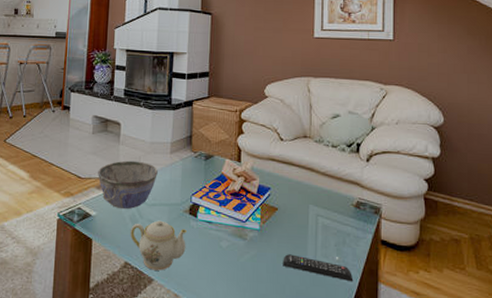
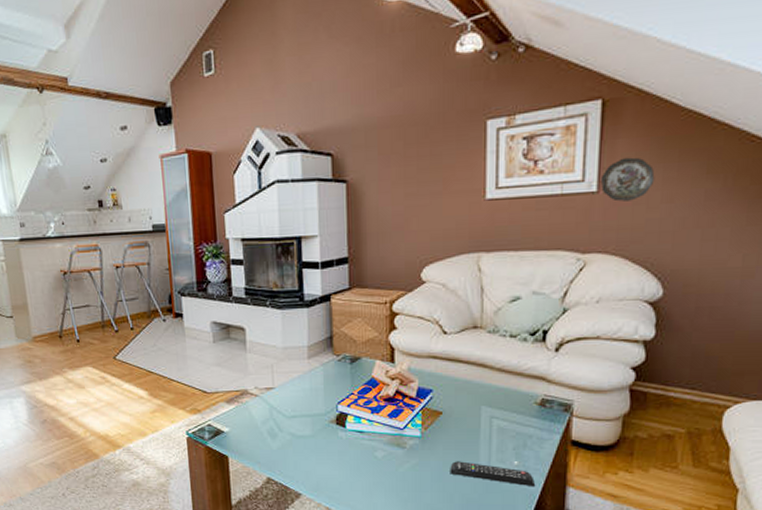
bowl: present [98,160,158,210] -> none [225,370,295,424]
teapot: present [129,220,187,271] -> none [269,433,335,485]
decorative plate: none [396,17,433,49] -> present [601,157,655,202]

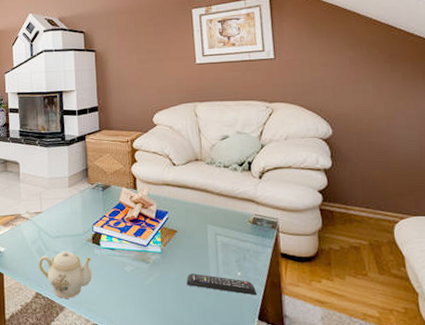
teapot: none [269,433,335,485] -> present [38,251,93,298]
decorative plate: present [601,157,655,202] -> none [276,34,313,65]

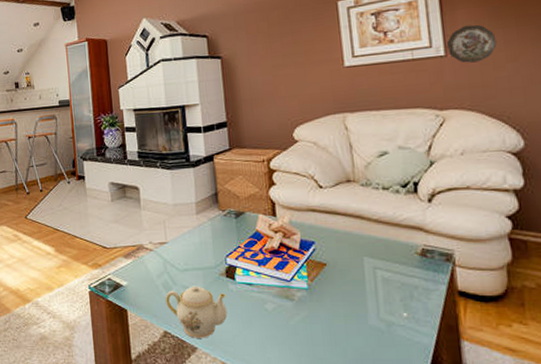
remote control: present [186,273,257,296] -> none [339,313,429,341]
decorative plate: none [276,34,313,65] -> present [447,24,497,63]

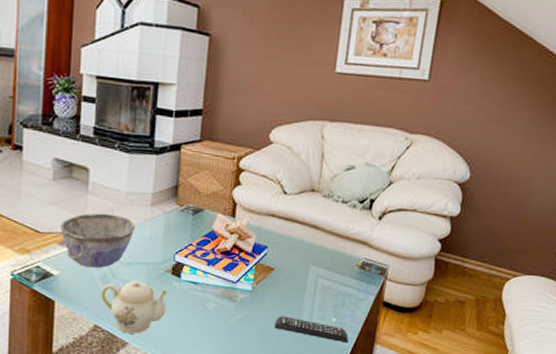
bowl: none [122,225,186,277] -> present [60,213,135,269]
remote control: none [339,313,429,341] -> present [274,316,349,344]
decorative plate: present [447,24,497,63] -> none [431,53,475,93]

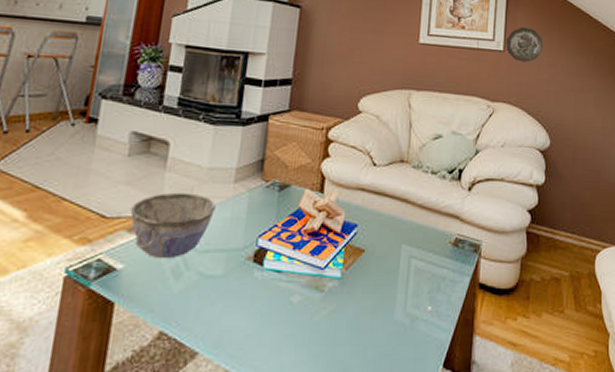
teapot: present [100,280,168,334] -> none [169,272,248,340]
remote control: present [274,316,349,344] -> none [366,307,447,337]
decorative plate: none [431,53,475,93] -> present [506,27,543,62]

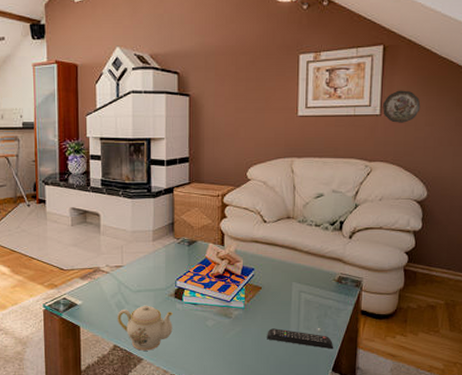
bowl: present [130,192,216,259] -> none [80,250,141,297]
teapot: none [169,272,248,340] -> present [116,305,173,351]
remote control: none [366,307,447,337] -> present [267,328,334,350]

